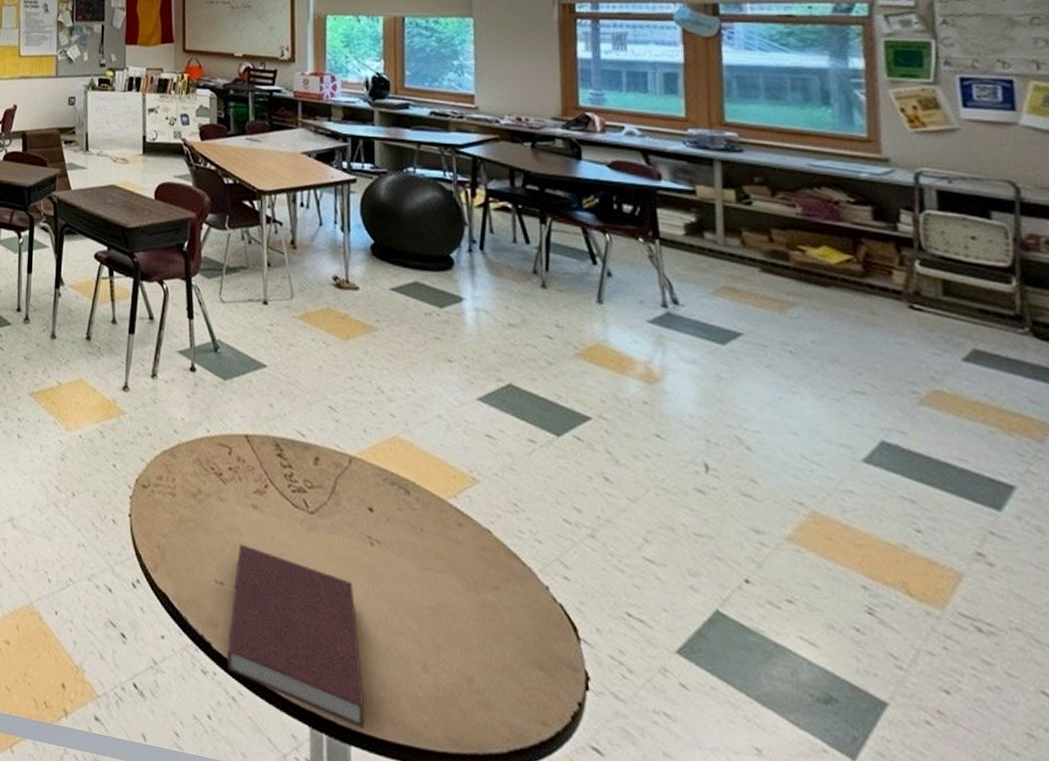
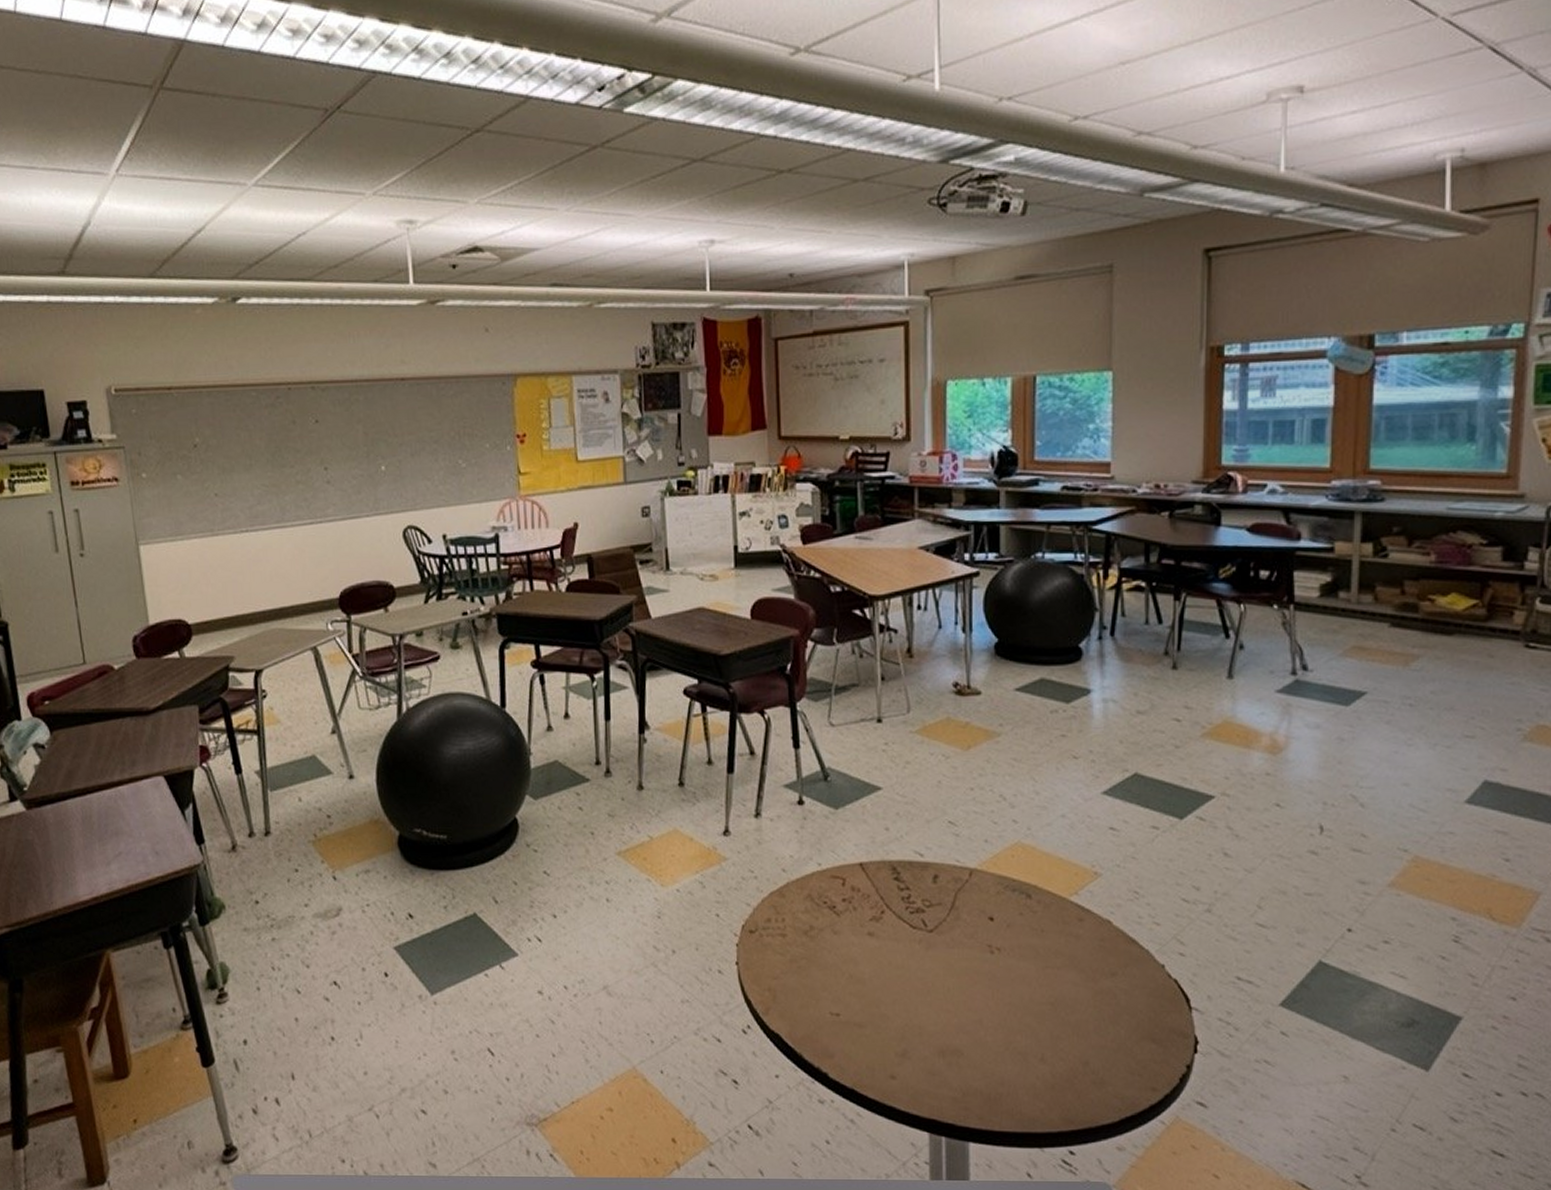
notebook: present [226,543,364,729] -> none [844,973,982,1125]

